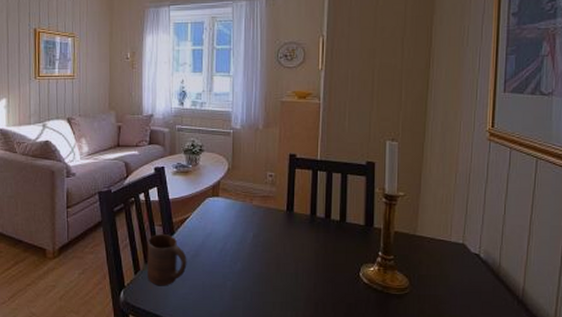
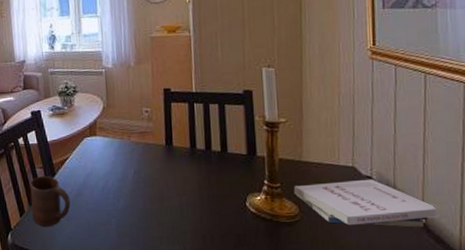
books: none [405,256,540,306] -> present [293,178,441,227]

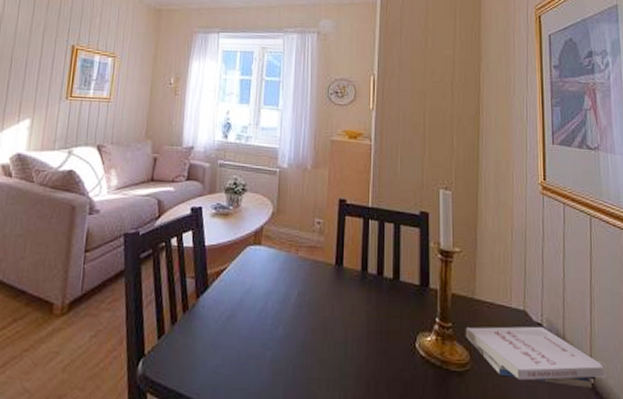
cup: present [30,176,71,227] -> none [173,288,221,356]

